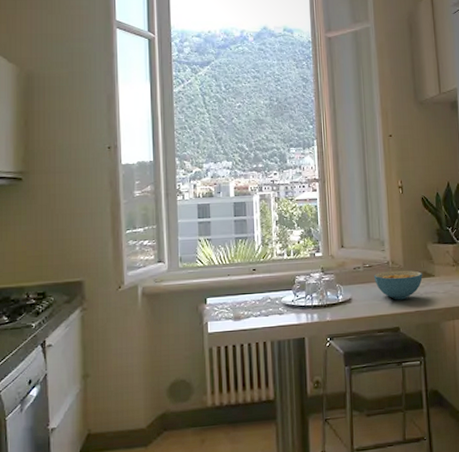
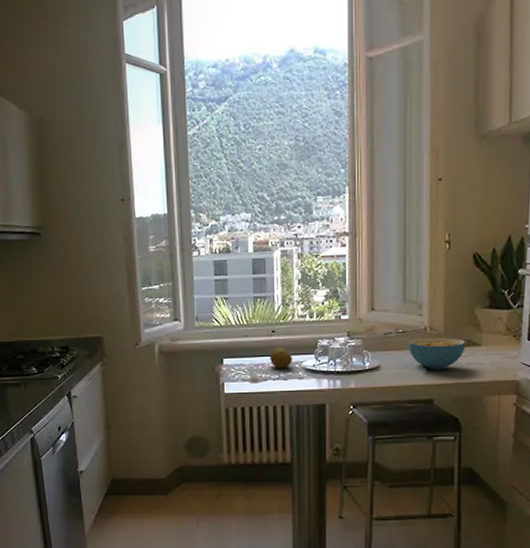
fruit: none [252,285,273,306] -> present [270,347,292,369]

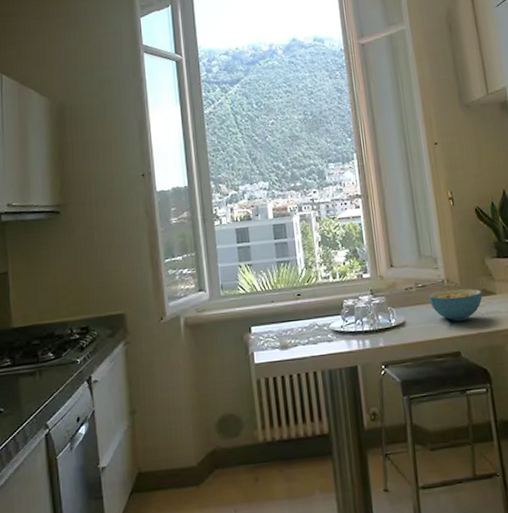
fruit: present [270,347,292,369] -> none [298,310,320,333]

